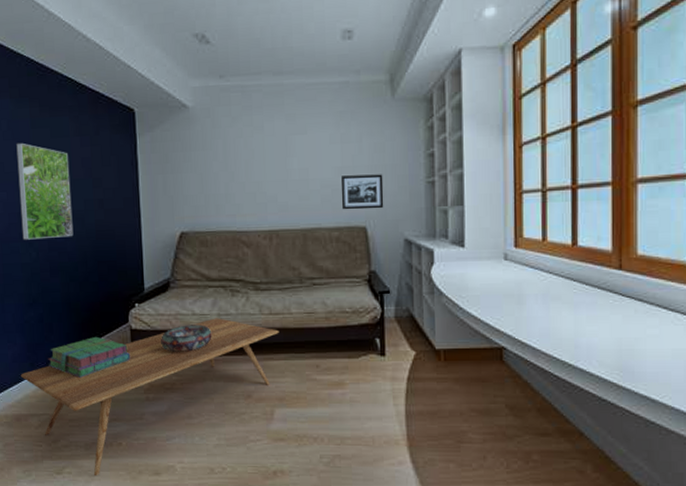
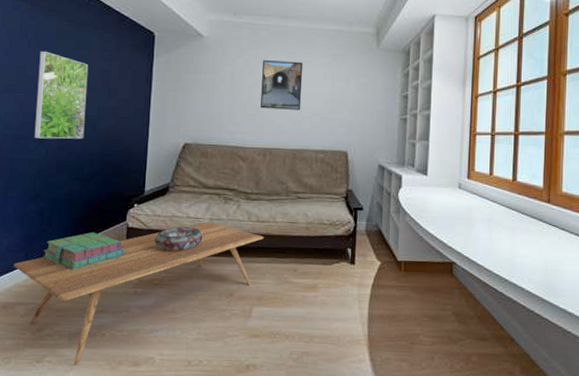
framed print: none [259,125,308,185] -> present [260,60,303,110]
picture frame: present [340,174,384,210] -> none [328,107,365,138]

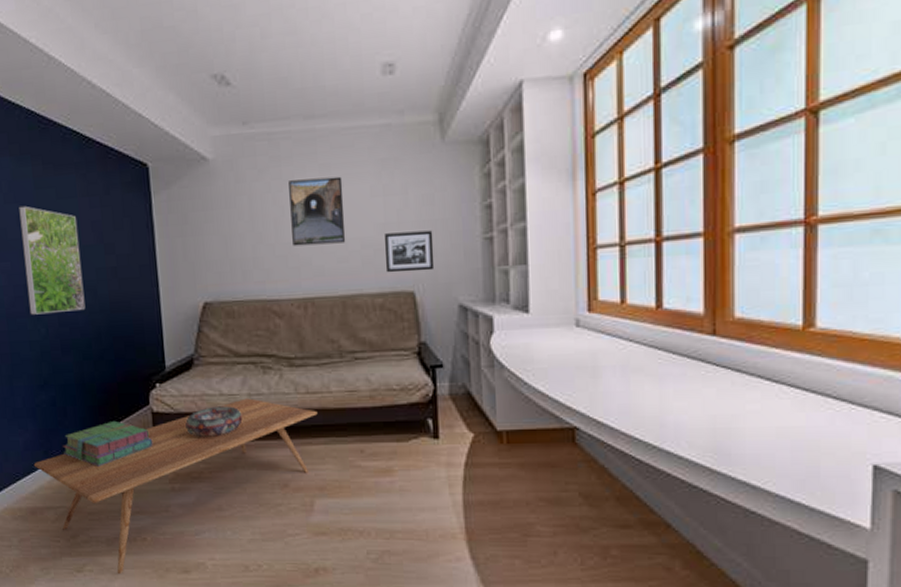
picture frame: none [328,107,365,138] -> present [384,230,435,273]

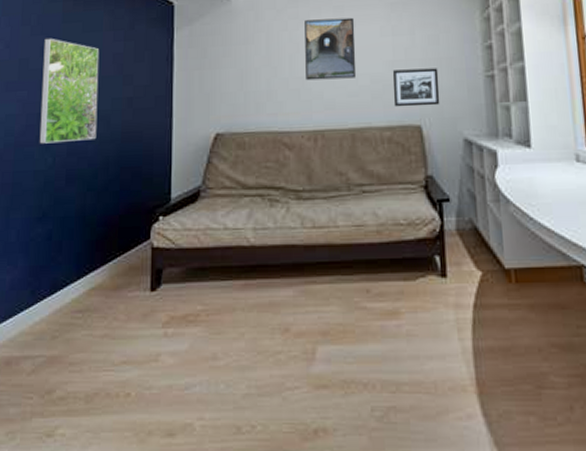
coffee table: present [33,398,318,575] -> none [17,233,323,440]
stack of books: present [63,420,153,466] -> none [52,256,150,308]
decorative bowl: present [185,406,243,437] -> none [186,241,246,275]

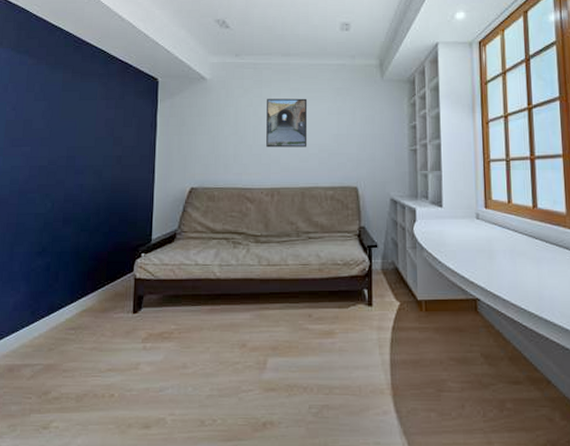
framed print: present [39,38,100,144] -> none [40,103,94,191]
picture frame: present [392,68,440,107] -> none [336,142,373,172]

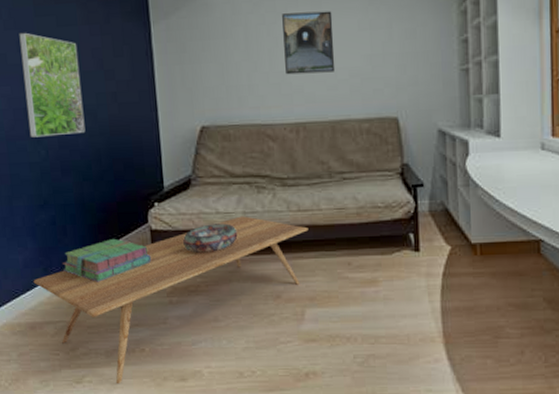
coffee table: none [19,268,276,431] -> present [33,216,309,385]
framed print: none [40,103,94,191] -> present [19,32,86,138]
stack of books: none [49,285,132,326] -> present [63,238,152,282]
decorative bowl: none [163,274,213,301] -> present [183,223,238,253]

